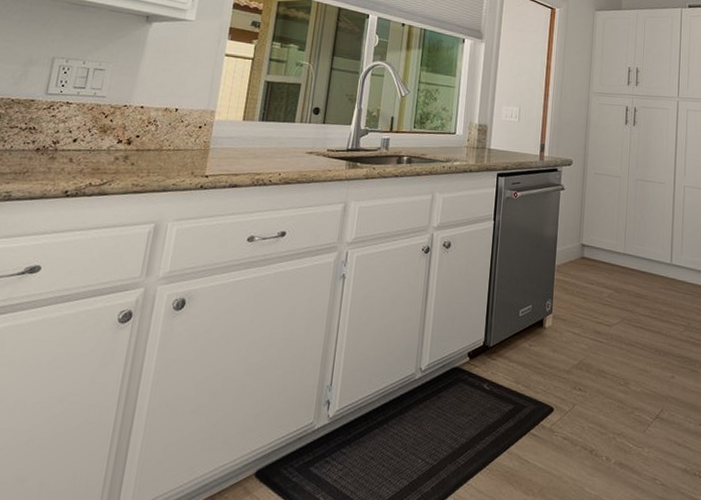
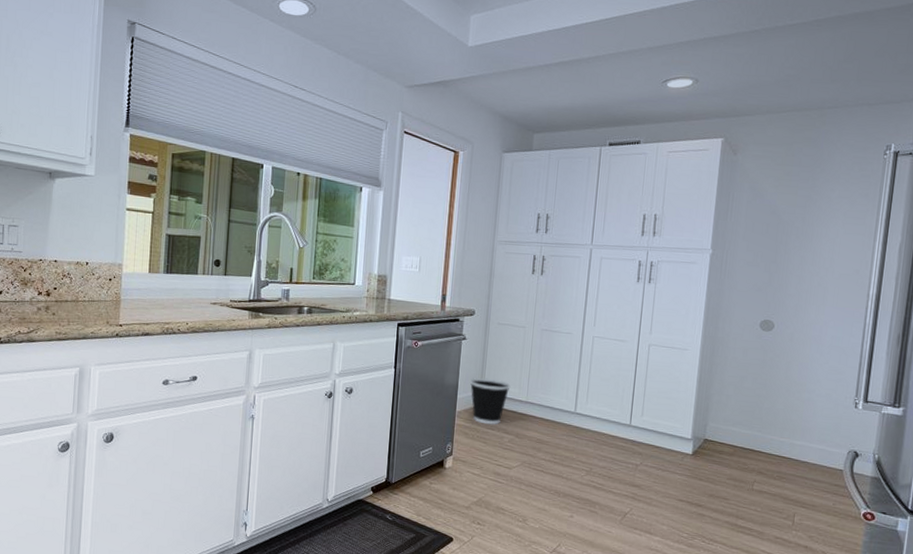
wastebasket: none [568,229,609,279] -> present [469,377,511,425]

